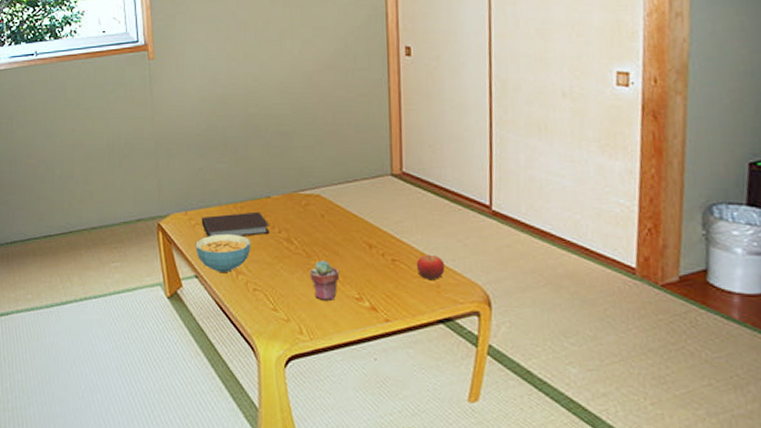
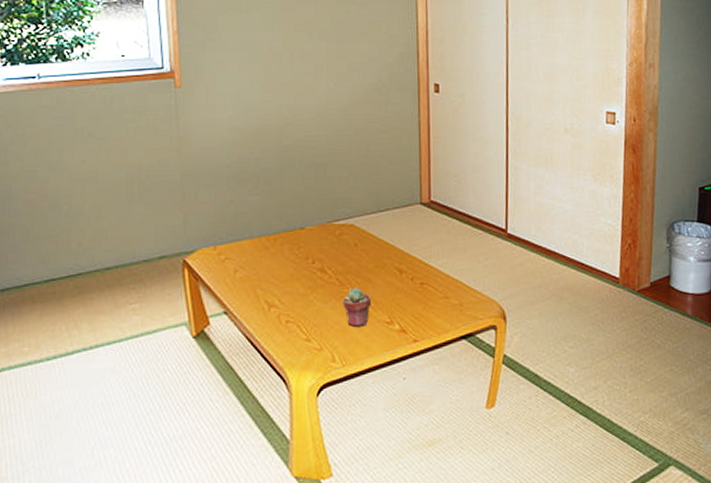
cereal bowl: present [195,233,251,272] -> none [225,266,284,307]
notebook: present [201,211,270,237] -> none [231,243,303,272]
fruit: present [416,254,445,281] -> none [442,276,467,300]

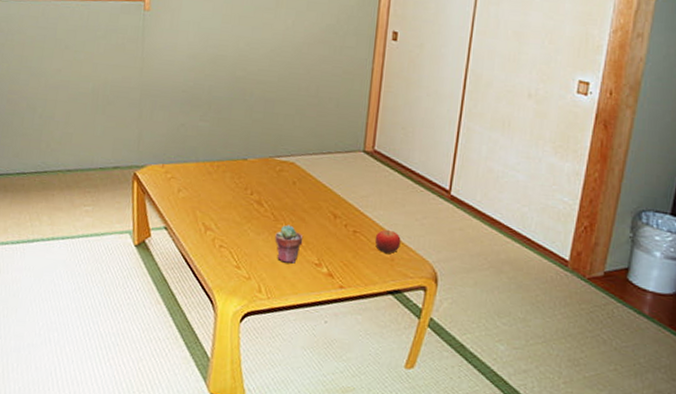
fruit: none [442,276,467,300] -> present [374,229,401,254]

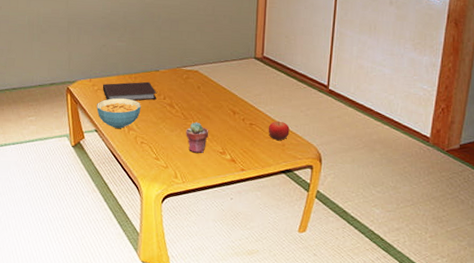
cereal bowl: none [168,189,223,227] -> present [97,98,141,128]
notebook: none [177,171,243,195] -> present [102,81,157,101]

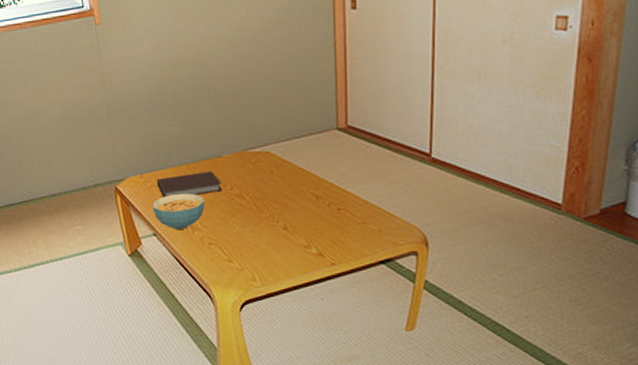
potted succulent: present [186,122,209,153] -> none [261,212,289,249]
fruit: present [268,121,290,141] -> none [360,202,386,226]

